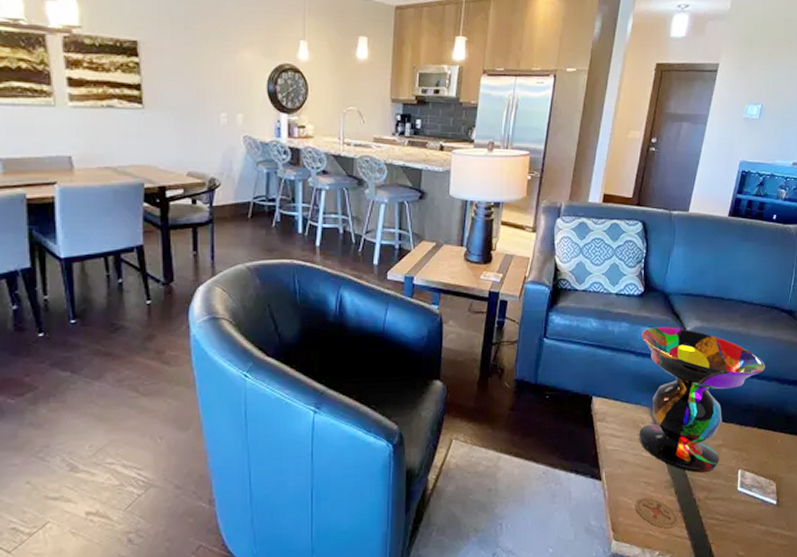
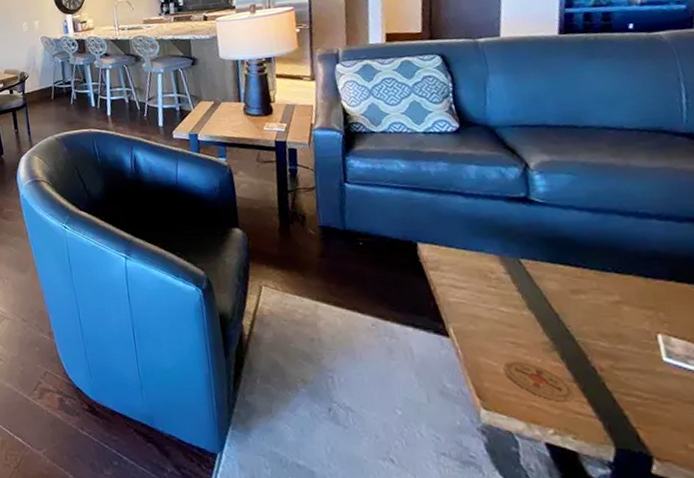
decorative bowl: present [639,327,765,473] -> none [467,163,668,336]

